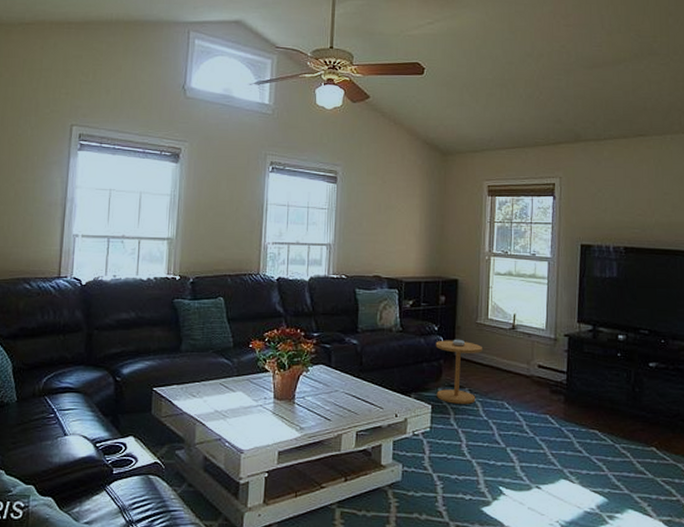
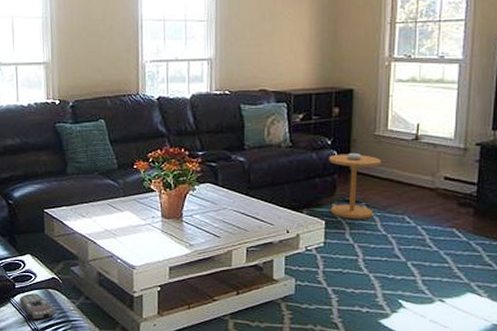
remote control: none [115,480,155,511] -> present [19,293,56,321]

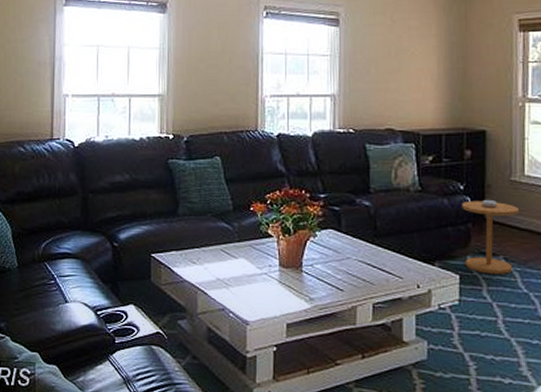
remote control: present [19,293,56,321] -> none [118,350,159,383]

